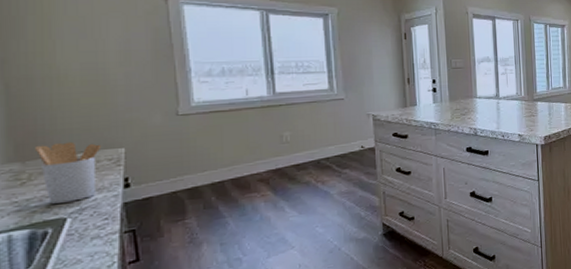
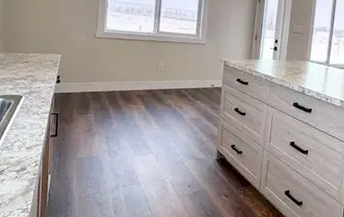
utensil holder: present [36,141,102,204] -> none [13,43,49,86]

